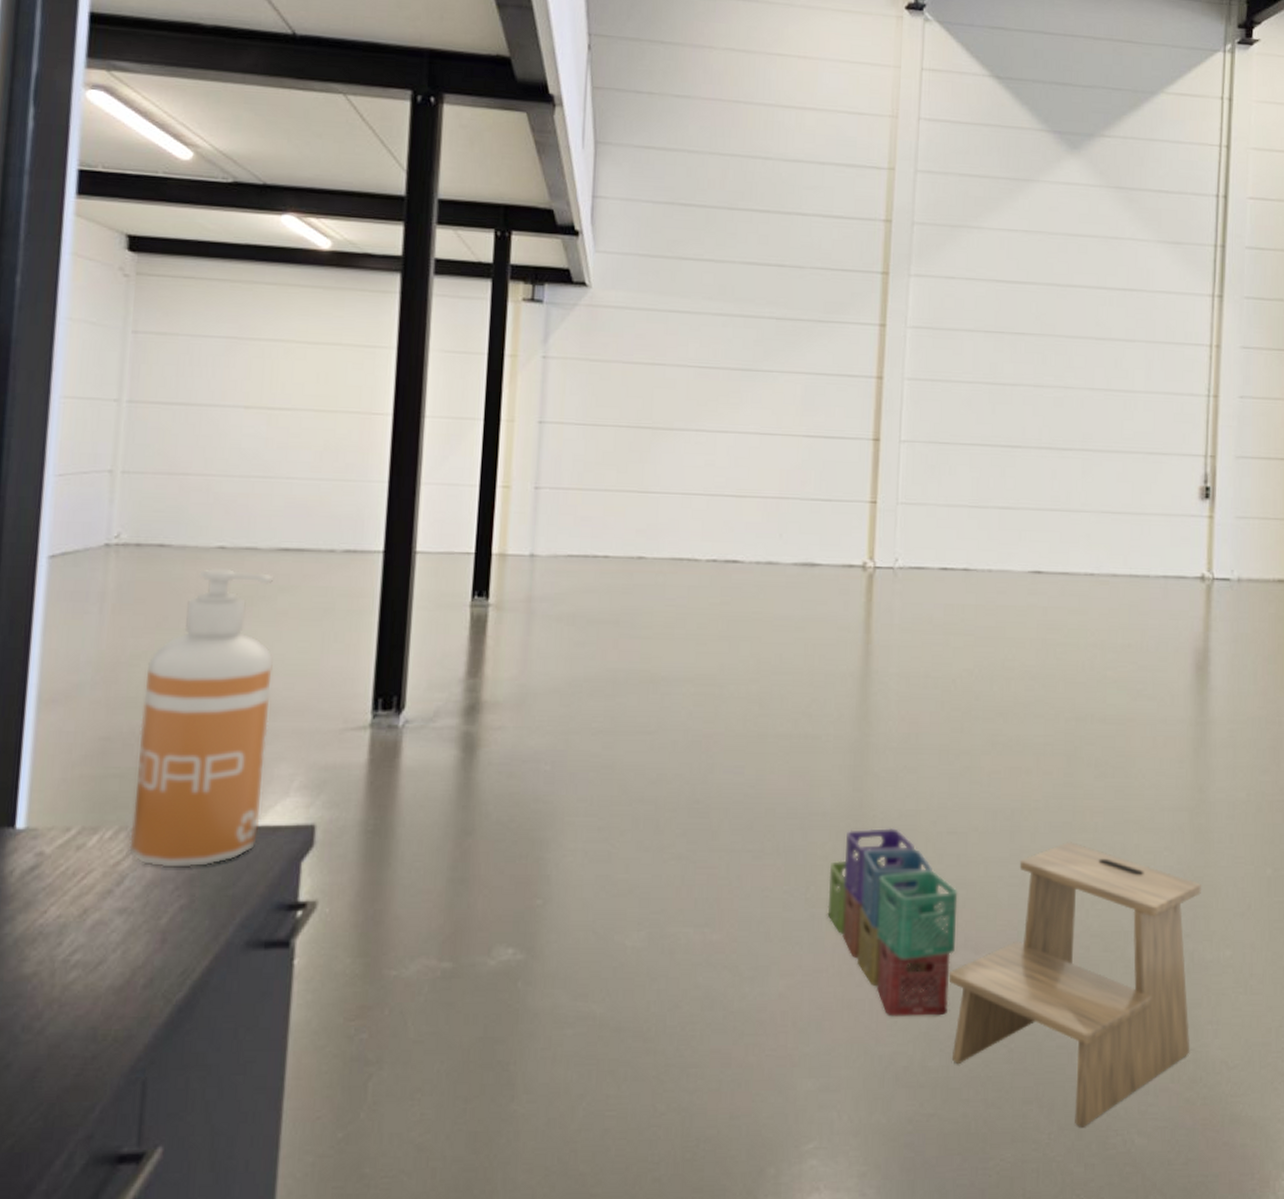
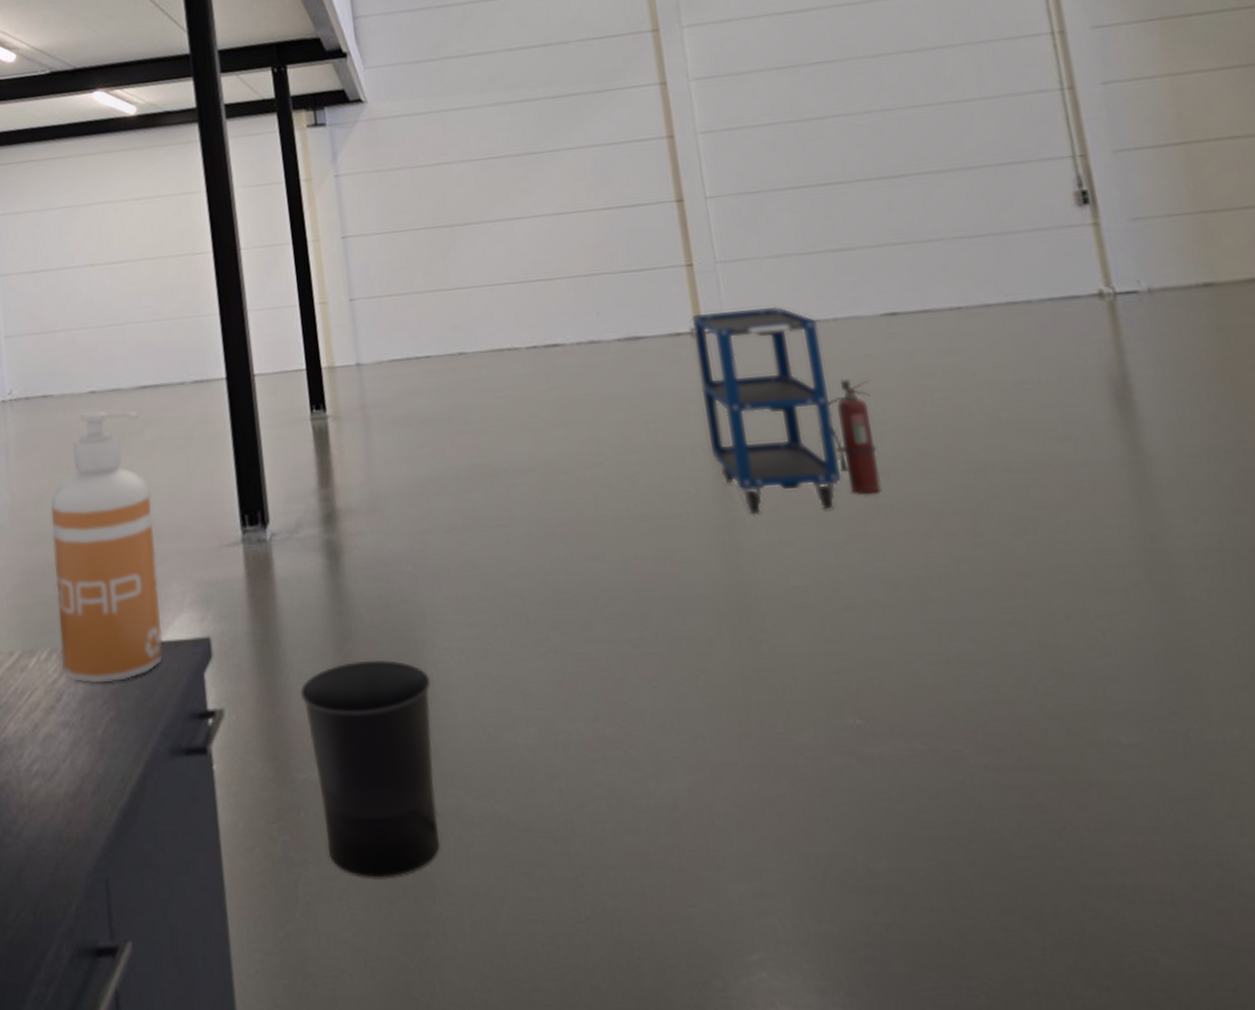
waste bin: none [407,857,548,1075] -> present [300,660,440,877]
plastic crate: present [827,827,958,1017] -> none [718,606,886,814]
utility cart: none [859,550,975,743] -> present [690,306,842,513]
step stool: present [948,842,1202,1127] -> none [878,610,1211,943]
fire extinguisher: none [967,626,1008,733] -> present [827,379,882,495]

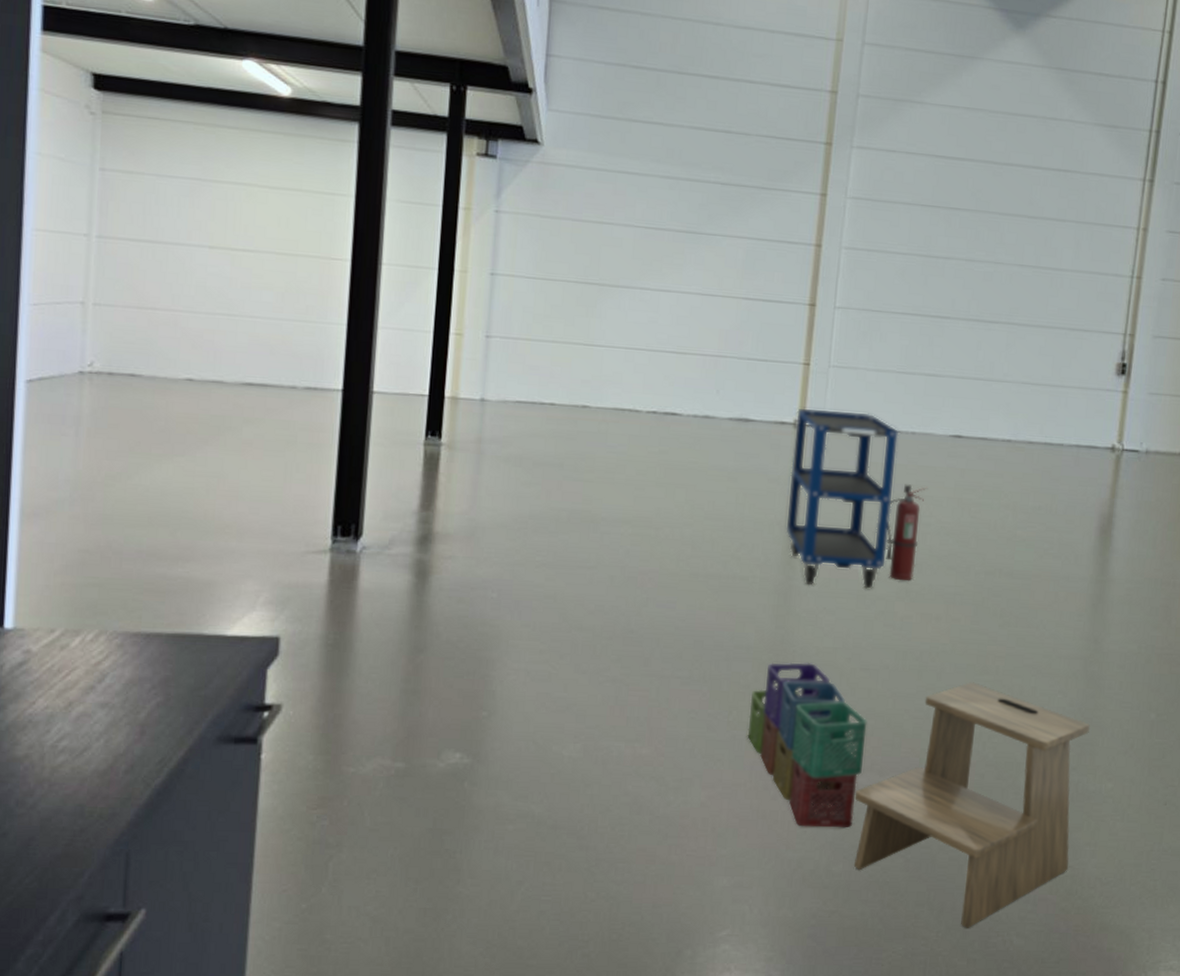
soap dispenser: present [50,409,164,684] -> none [109,398,240,670]
waste bin: present [300,660,440,877] -> none [364,672,493,860]
plastic crate: none [718,606,886,814] -> present [747,662,867,828]
step stool: none [878,610,1211,943] -> present [854,682,1091,928]

